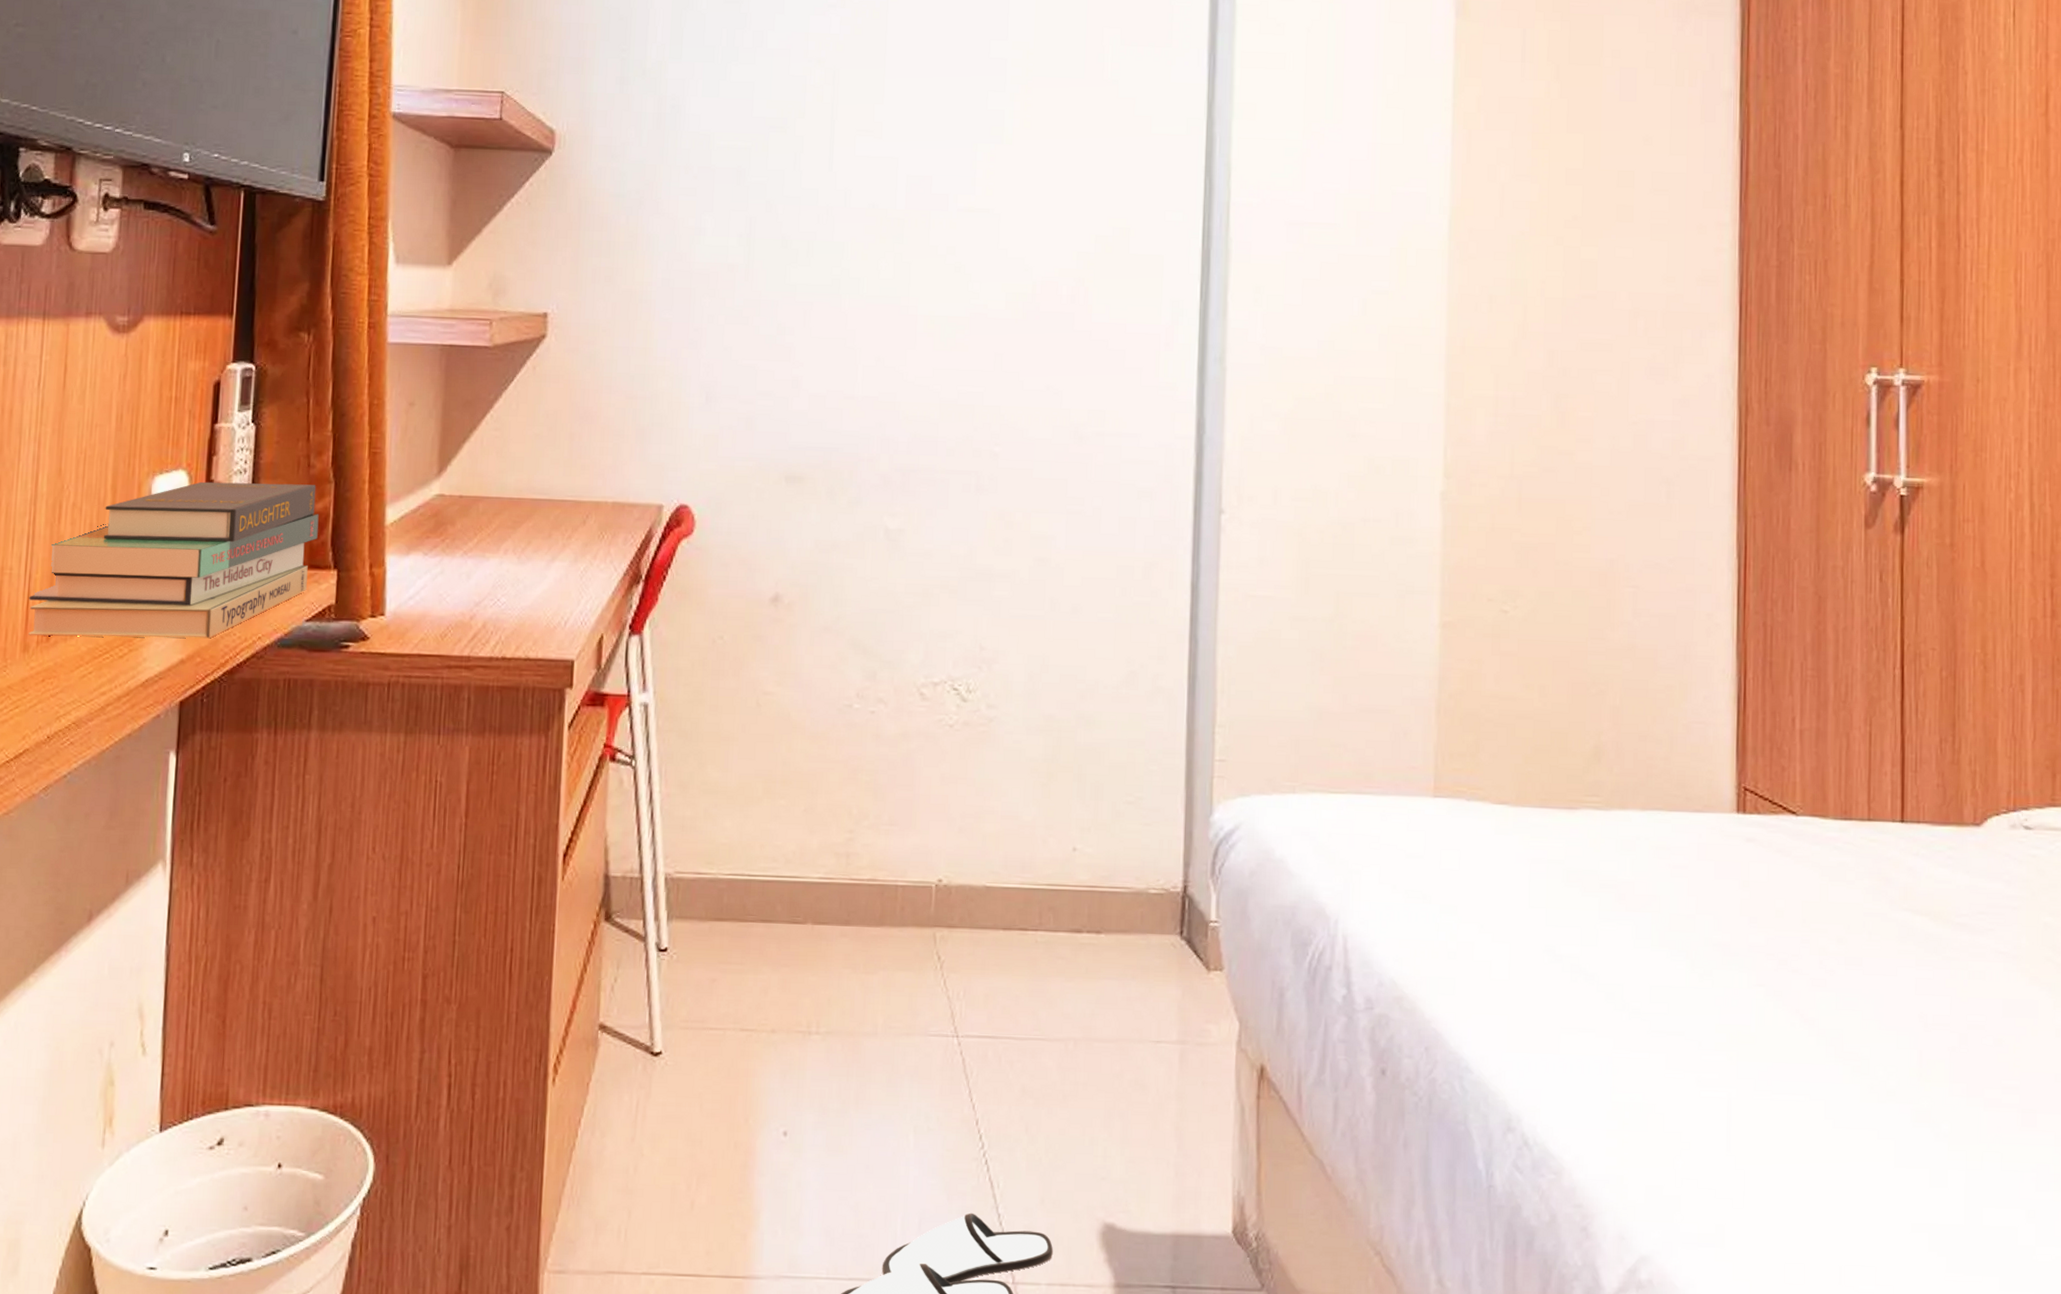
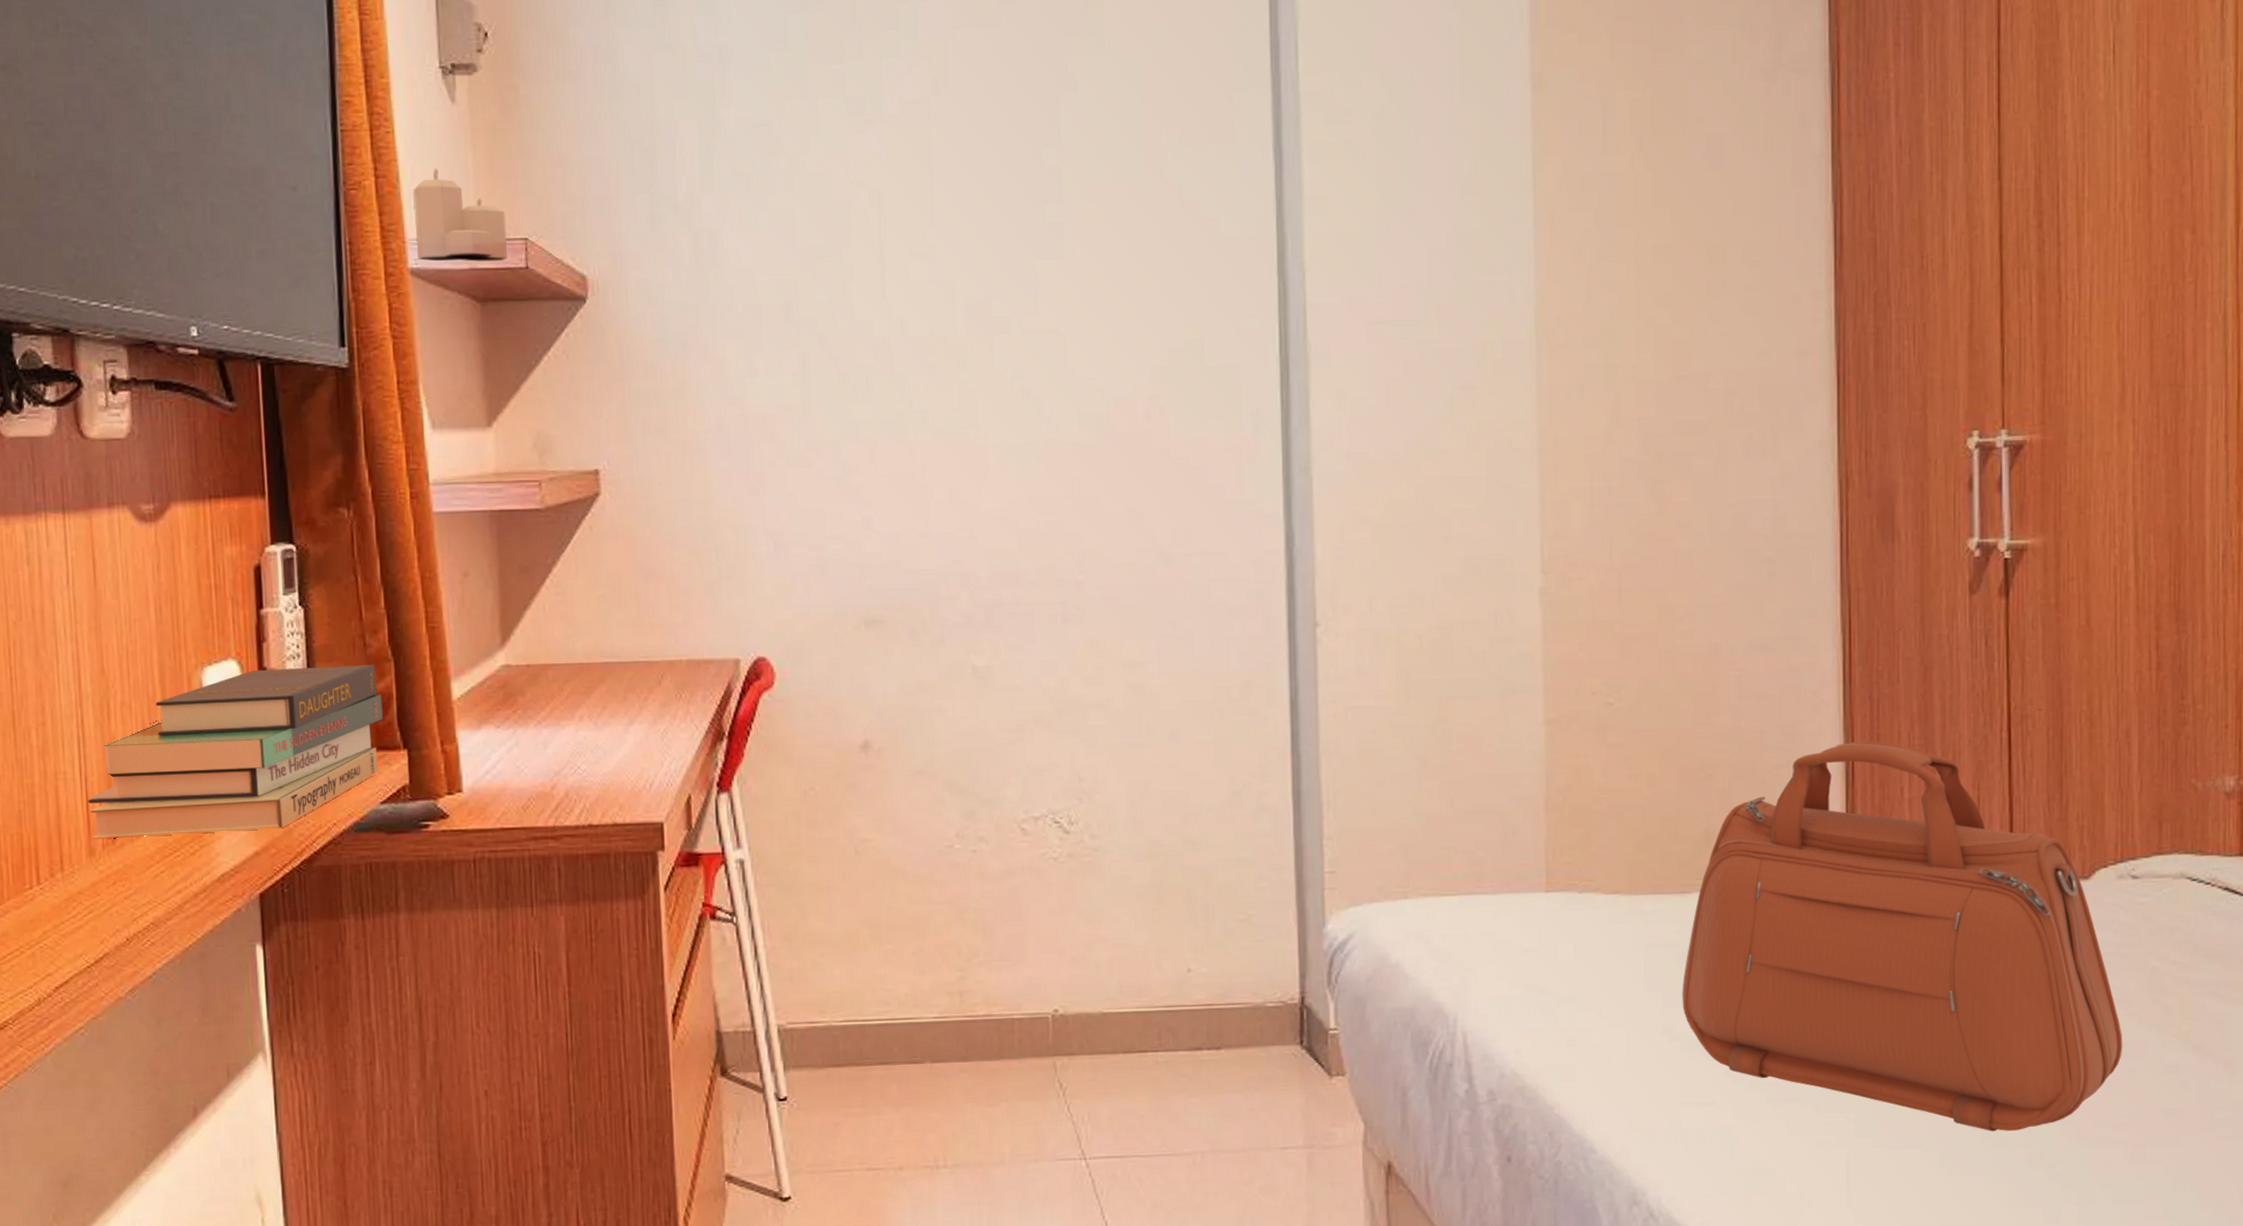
candle: none [400,22,486,111] -> present [413,168,507,262]
handbag: none [1565,667,2014,1085] -> present [1682,740,2123,1132]

